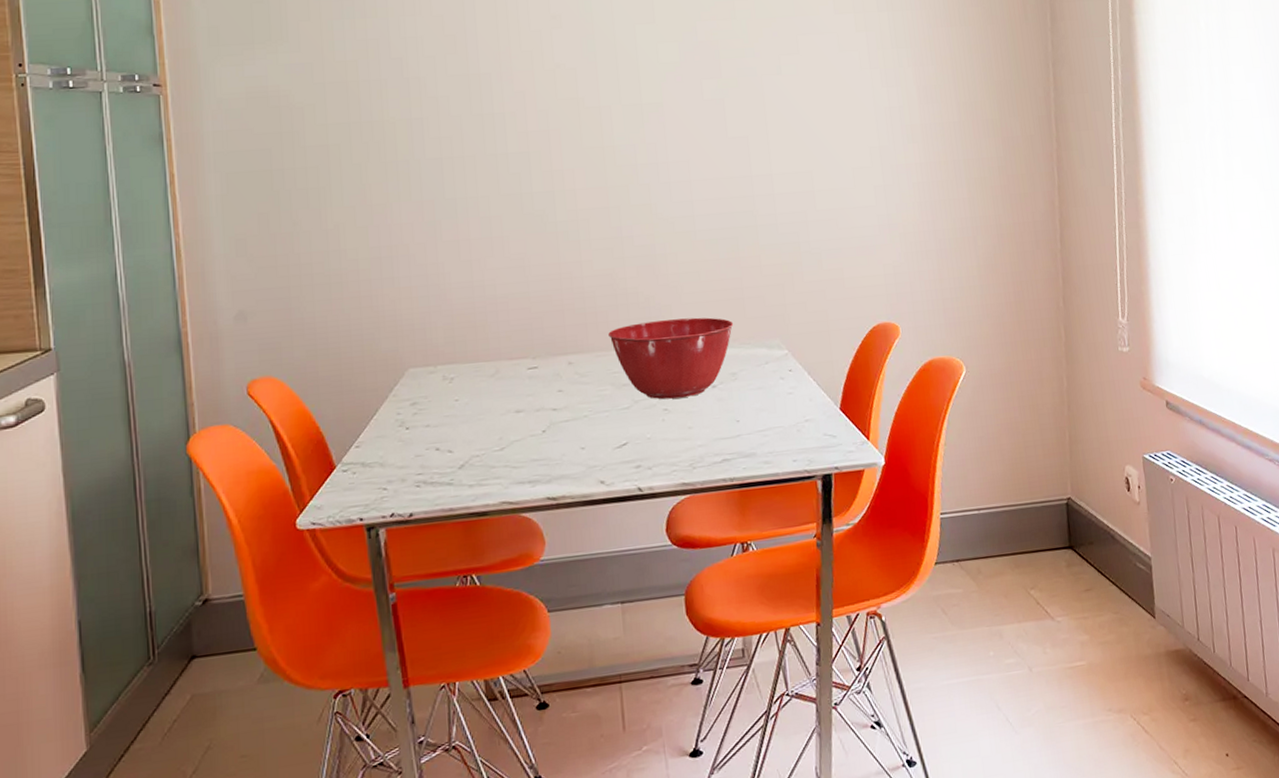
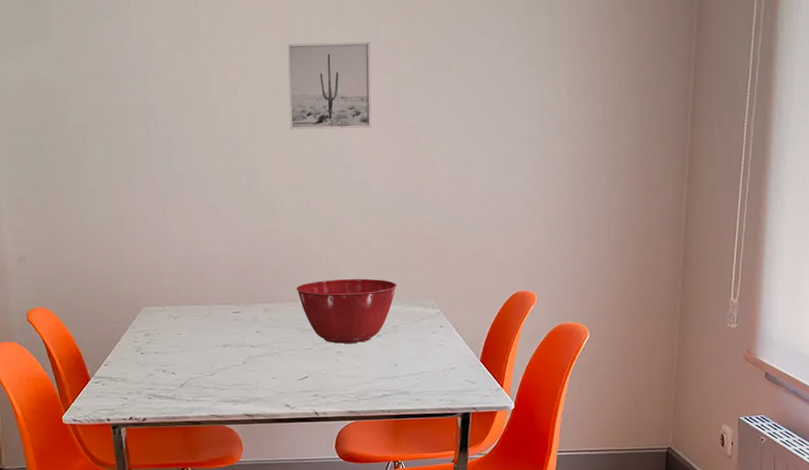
wall art: none [586,42,692,144] -> present [287,41,372,130]

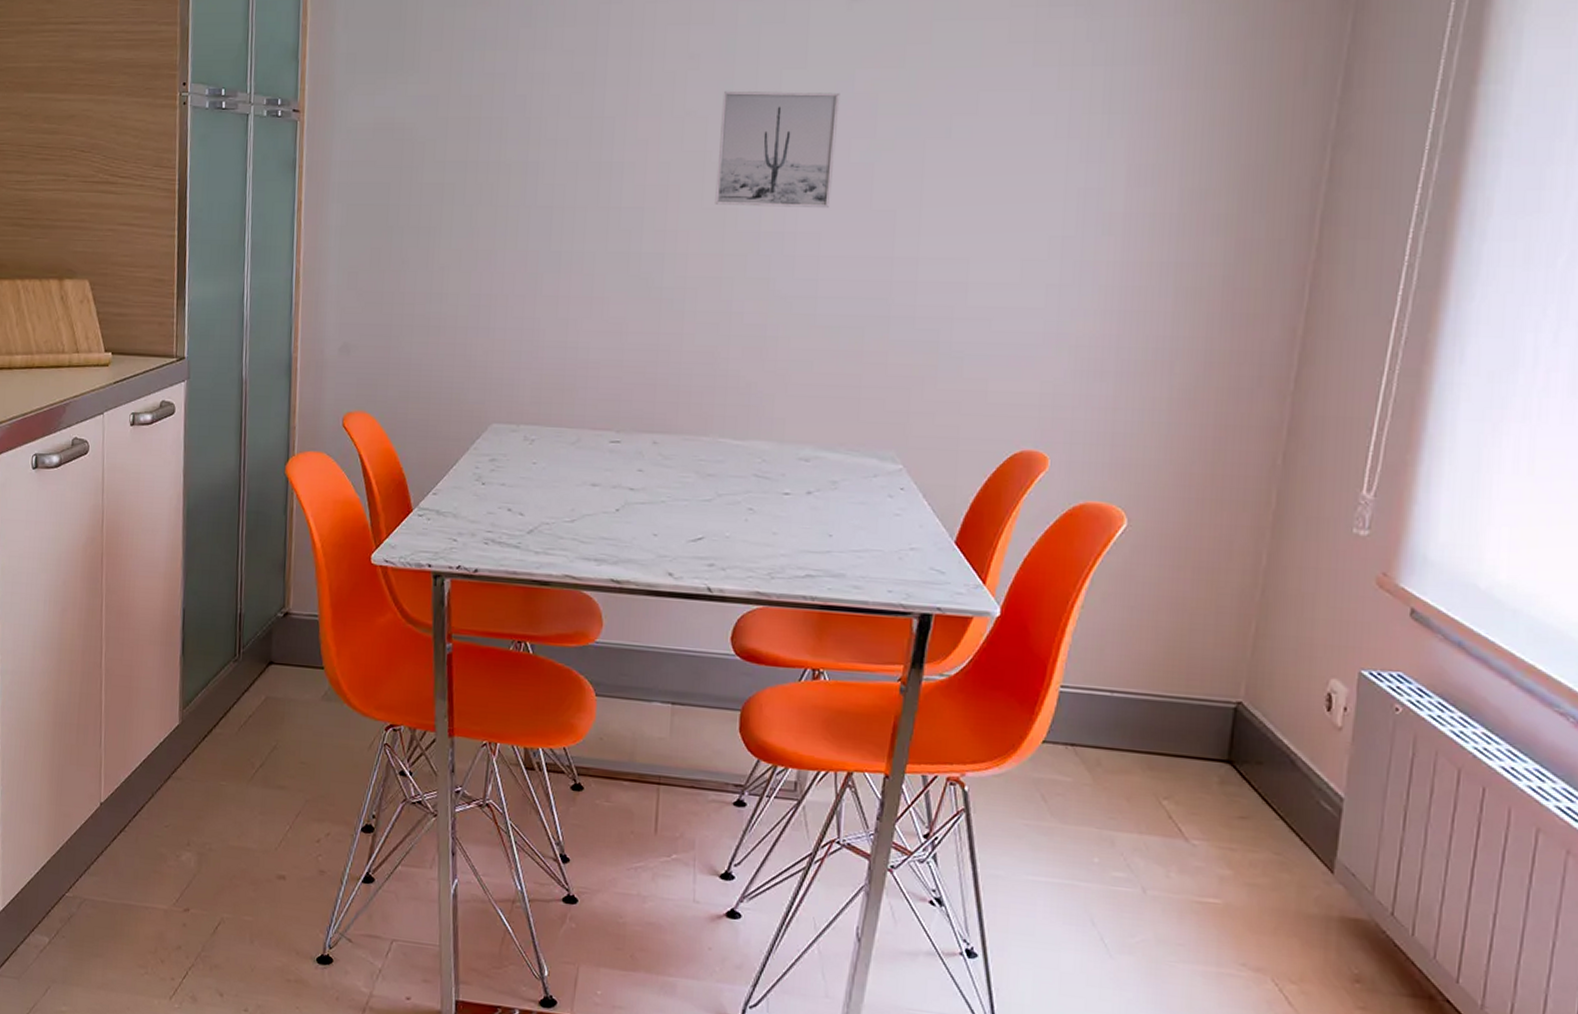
mixing bowl: present [296,278,397,344] -> none [700,410,844,500]

